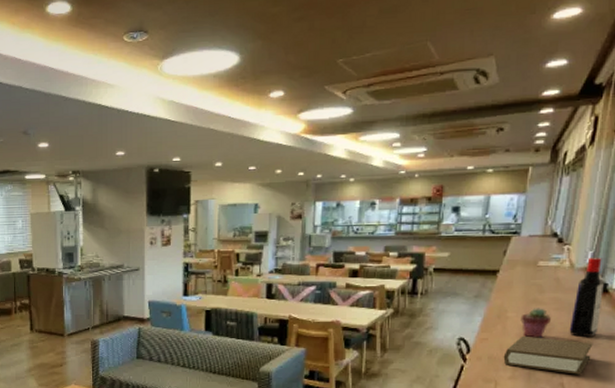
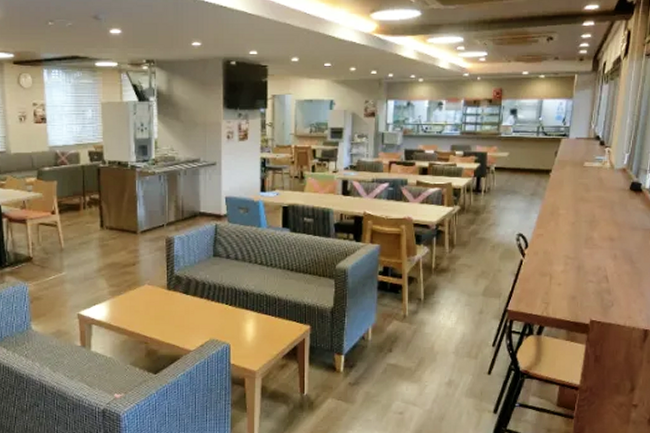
book: present [503,335,592,375] -> none [556,231,630,268]
potted succulent: present [520,308,551,338] -> none [570,205,596,234]
liquor bottle: present [569,258,604,337] -> none [611,160,638,232]

